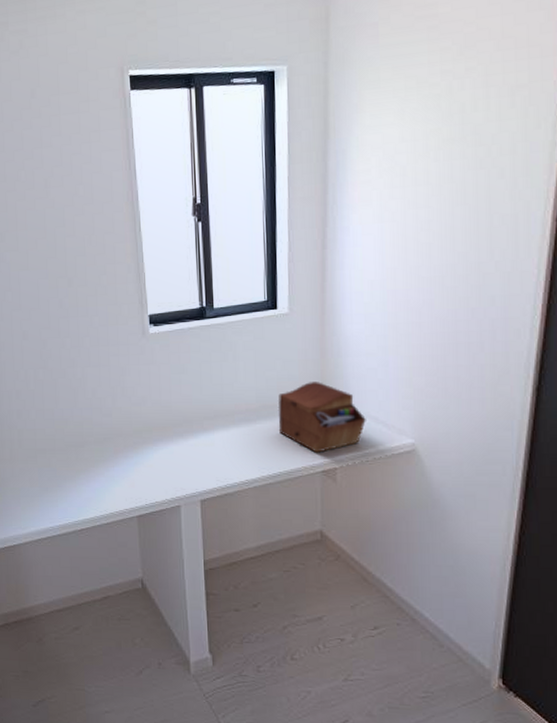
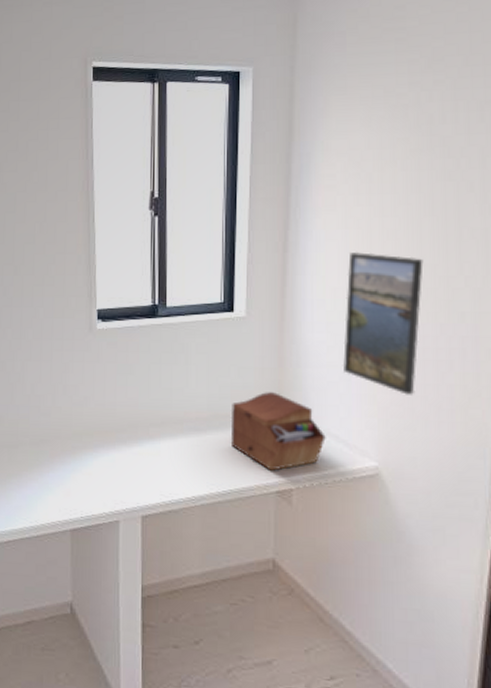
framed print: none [381,243,456,377] -> present [343,251,424,395]

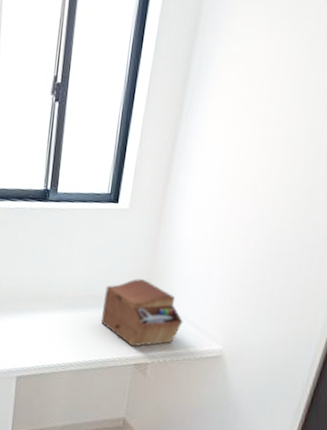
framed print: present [343,251,424,395] -> none [207,157,294,292]

